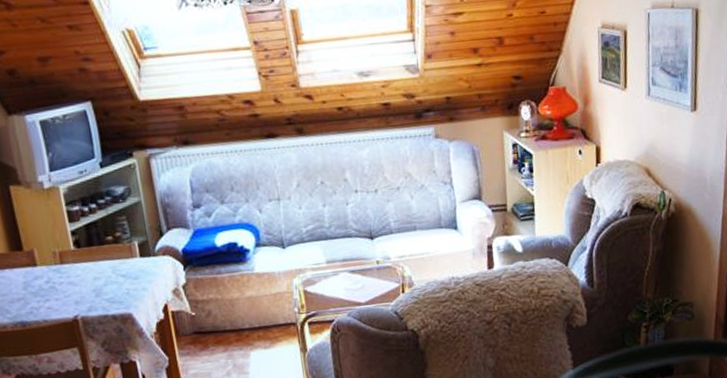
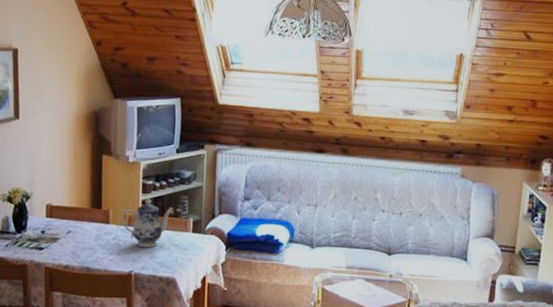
teapot: none [48,228,113,286] -> present [120,199,174,248]

